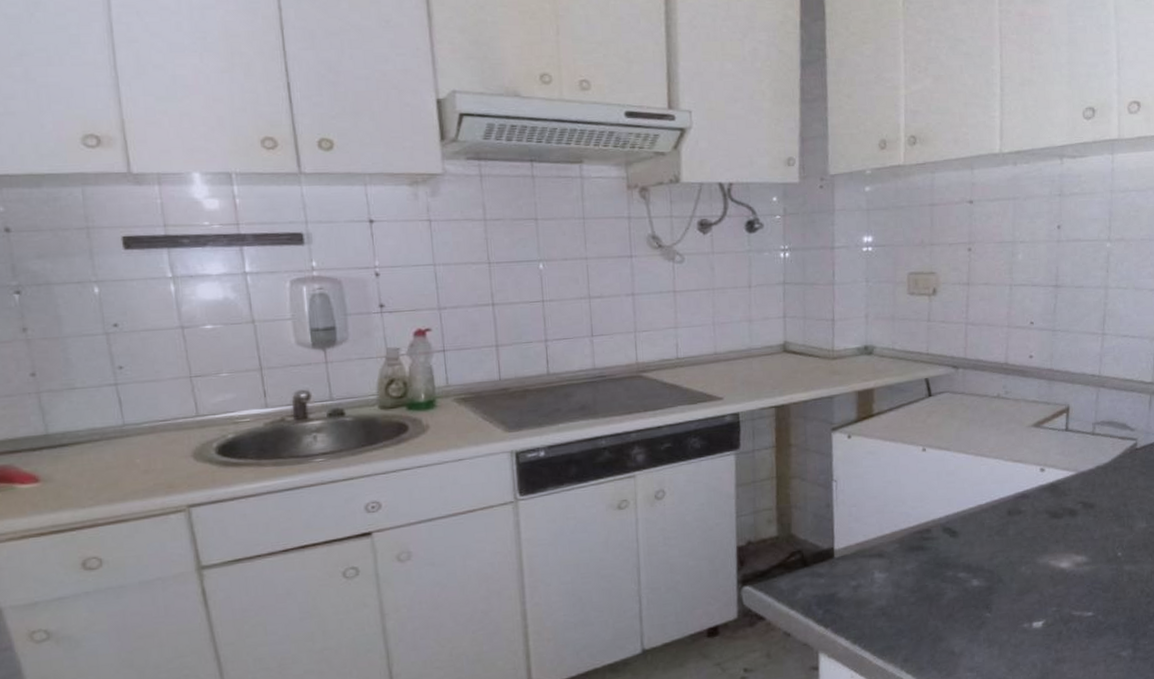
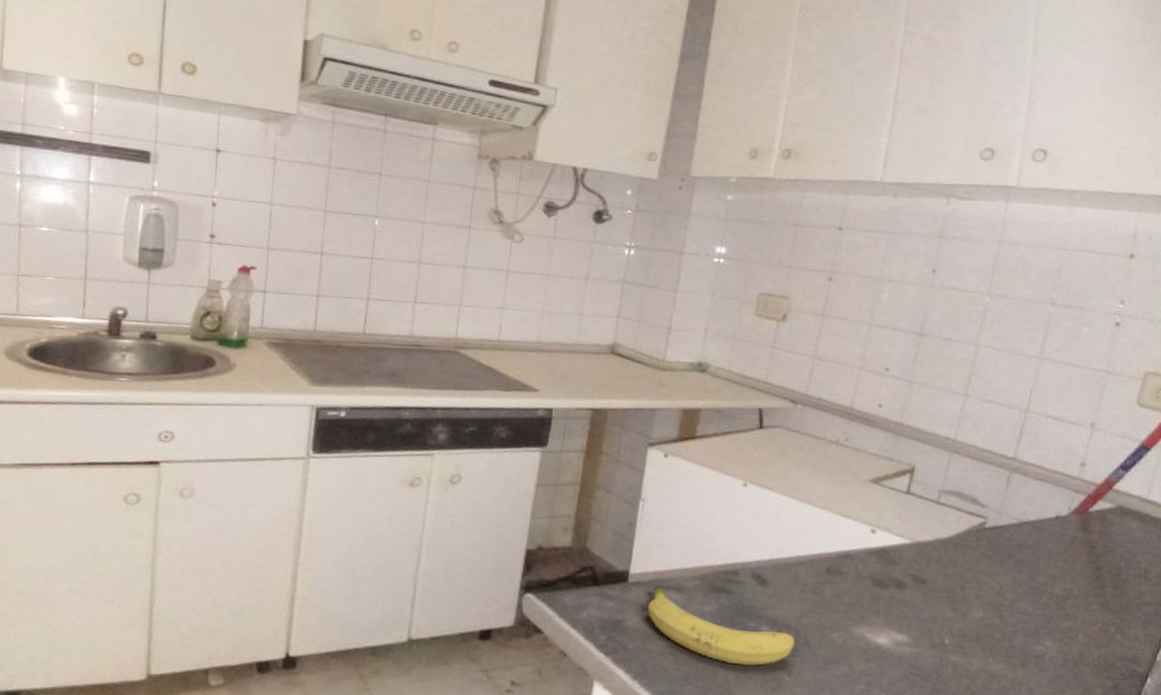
fruit: none [856,555,991,612] -> present [648,585,795,666]

